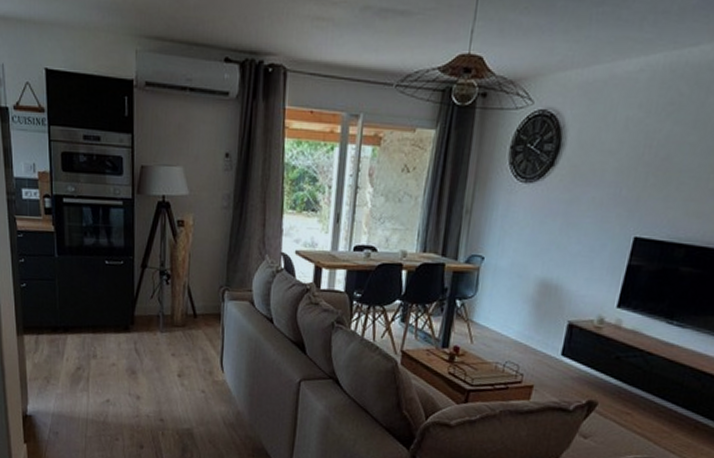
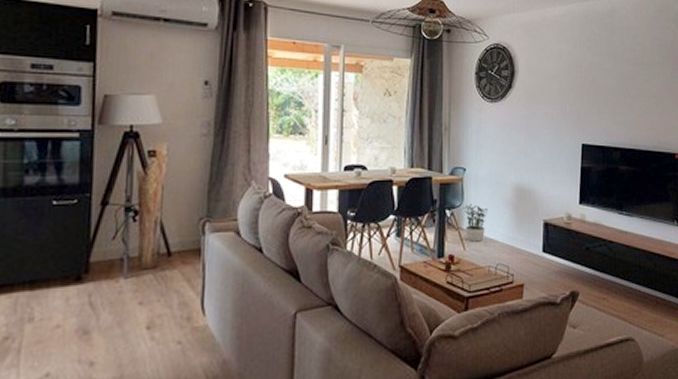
potted plant: none [474,295,504,337] -> present [463,203,488,242]

